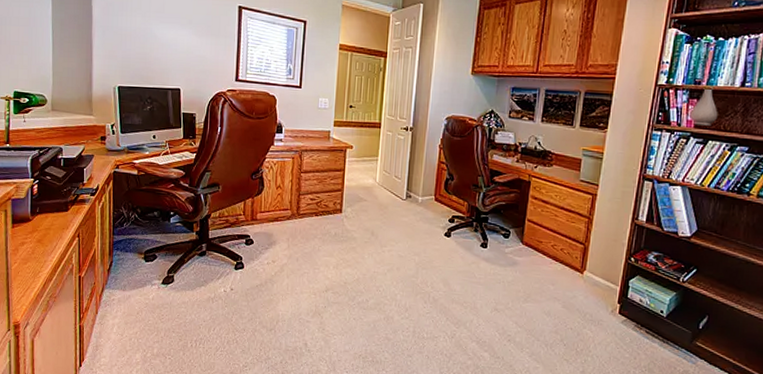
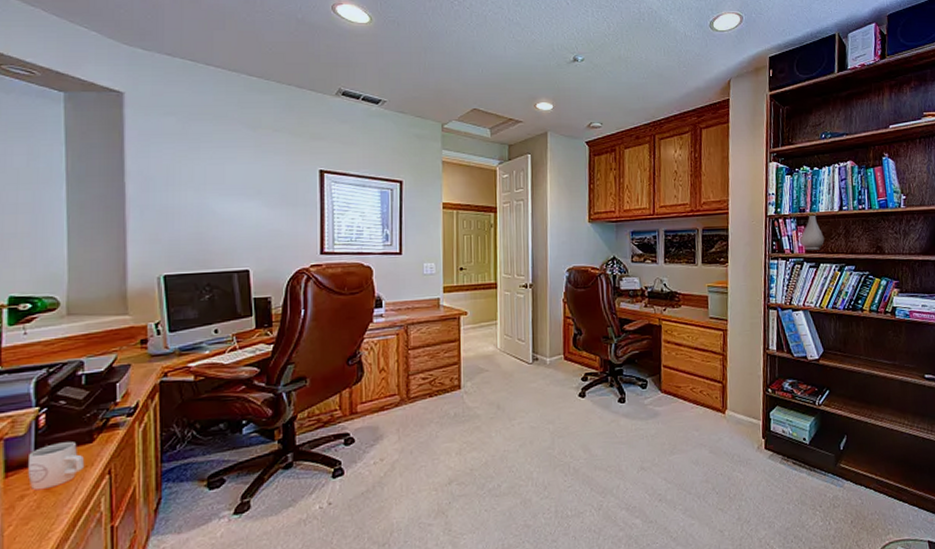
mug: none [27,208,63,241] -> present [28,442,85,491]

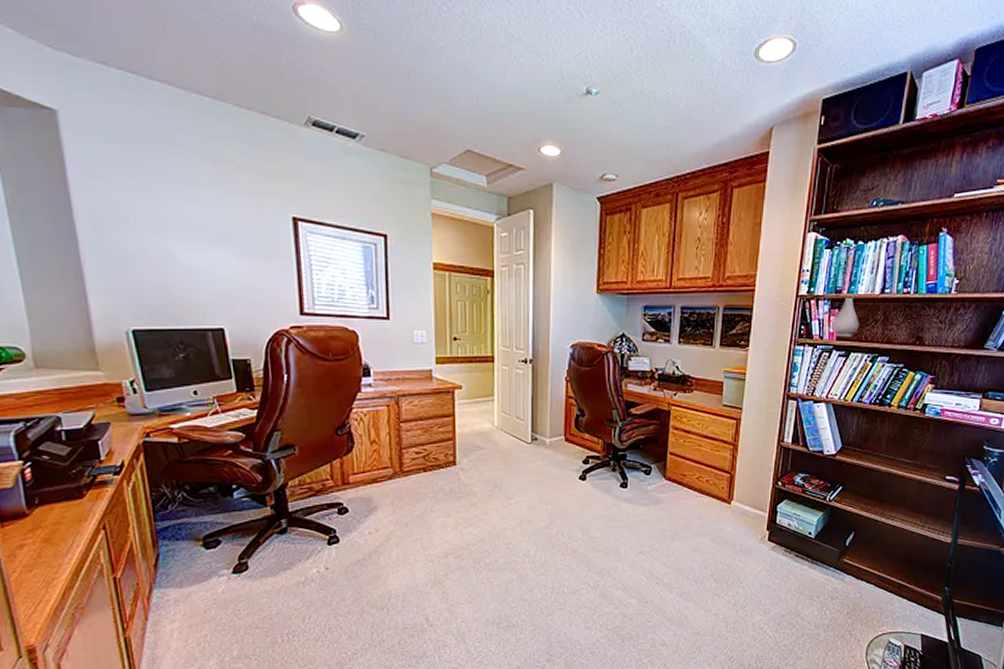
mug: present [28,442,85,491] -> none [20,497,79,541]

